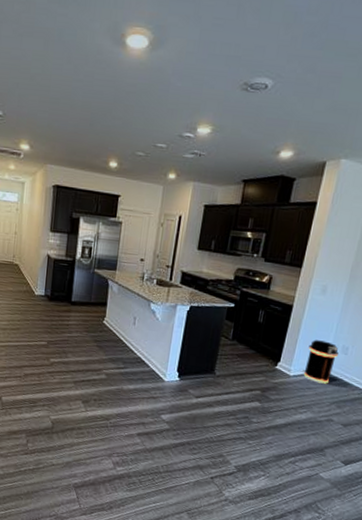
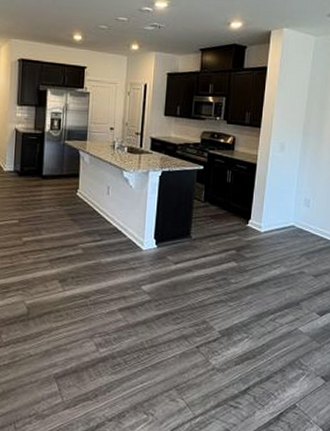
trash can: present [303,340,338,384] -> none [273,195,302,237]

